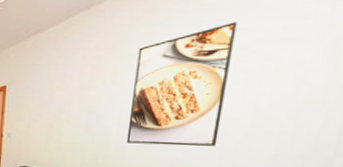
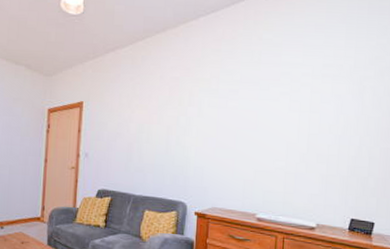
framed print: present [126,22,237,146] -> none [204,57,290,168]

